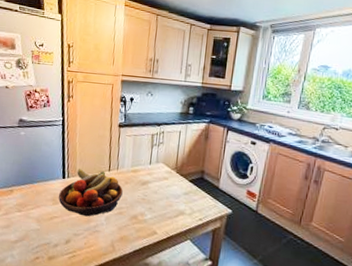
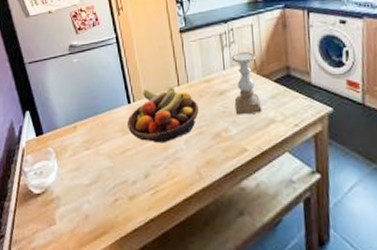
candle holder: none [153,152,179,205] -> present [231,52,262,115]

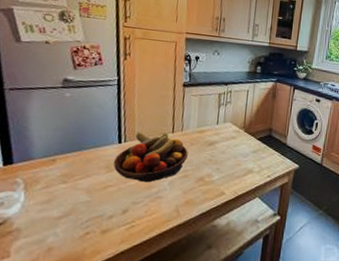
candle holder: present [231,52,262,115] -> none [220,112,247,164]

